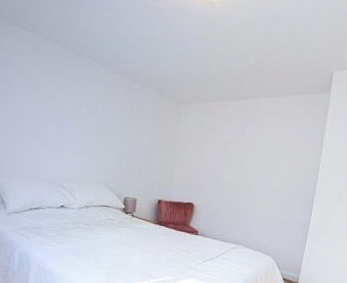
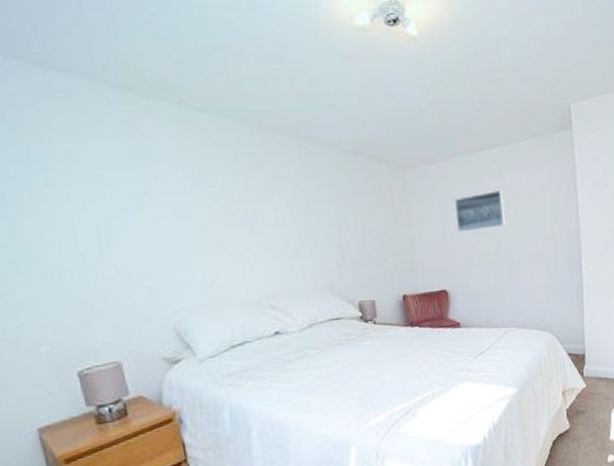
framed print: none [213,132,258,164] -> present [455,190,505,233]

